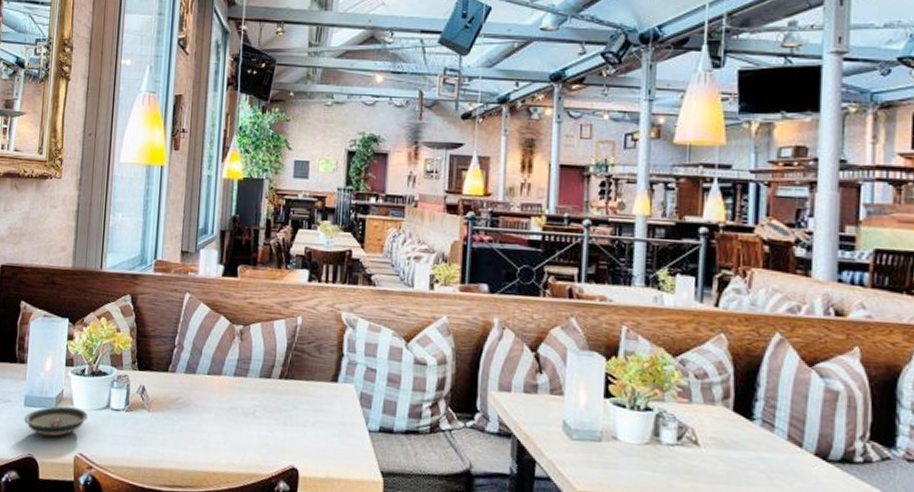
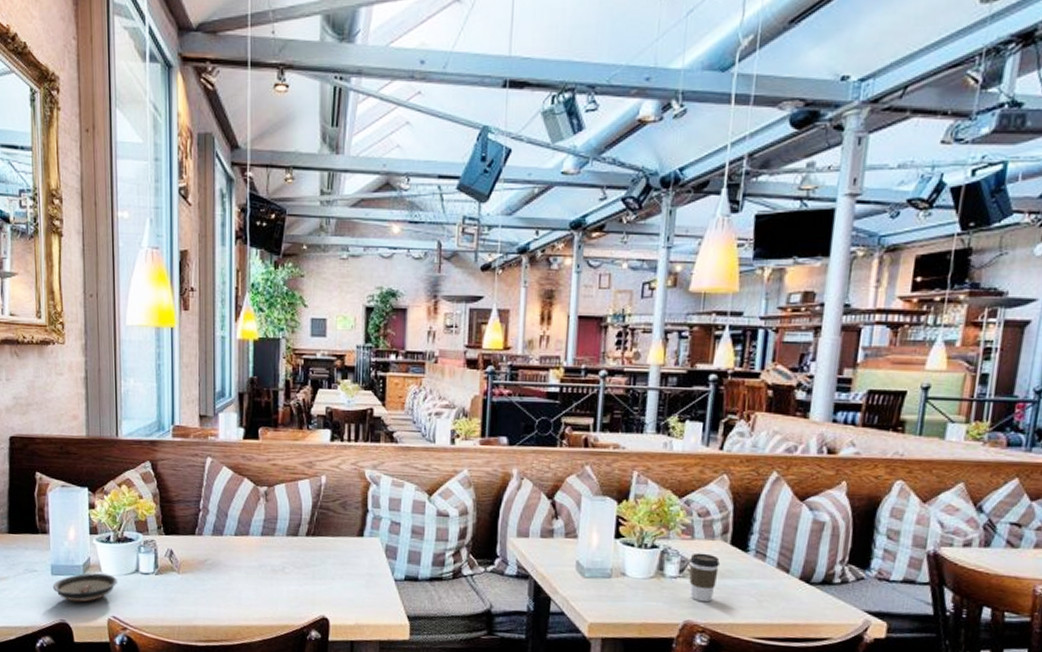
coffee cup: none [688,418,722,476] -> present [689,552,720,603]

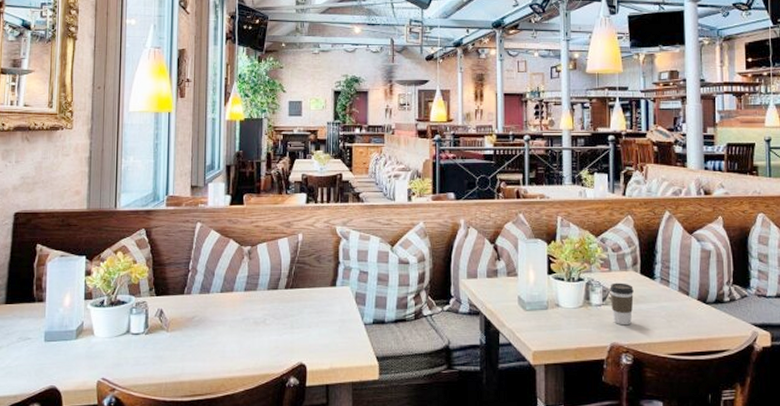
saucer: present [52,573,118,603] -> none [44,337,110,367]

